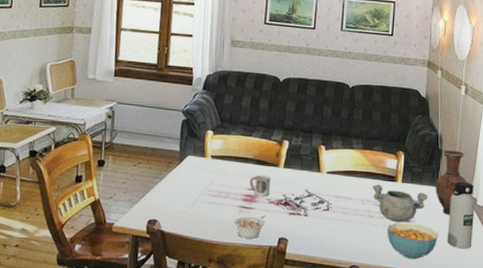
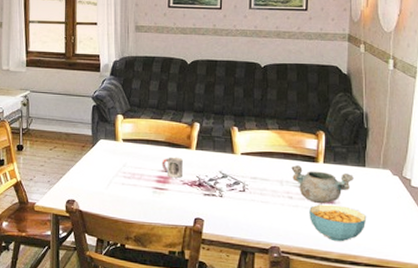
legume: present [234,215,265,238] -> none [149,196,180,218]
vase: present [435,150,467,215] -> none [361,129,398,197]
water bottle: present [447,181,475,249] -> none [377,161,409,232]

